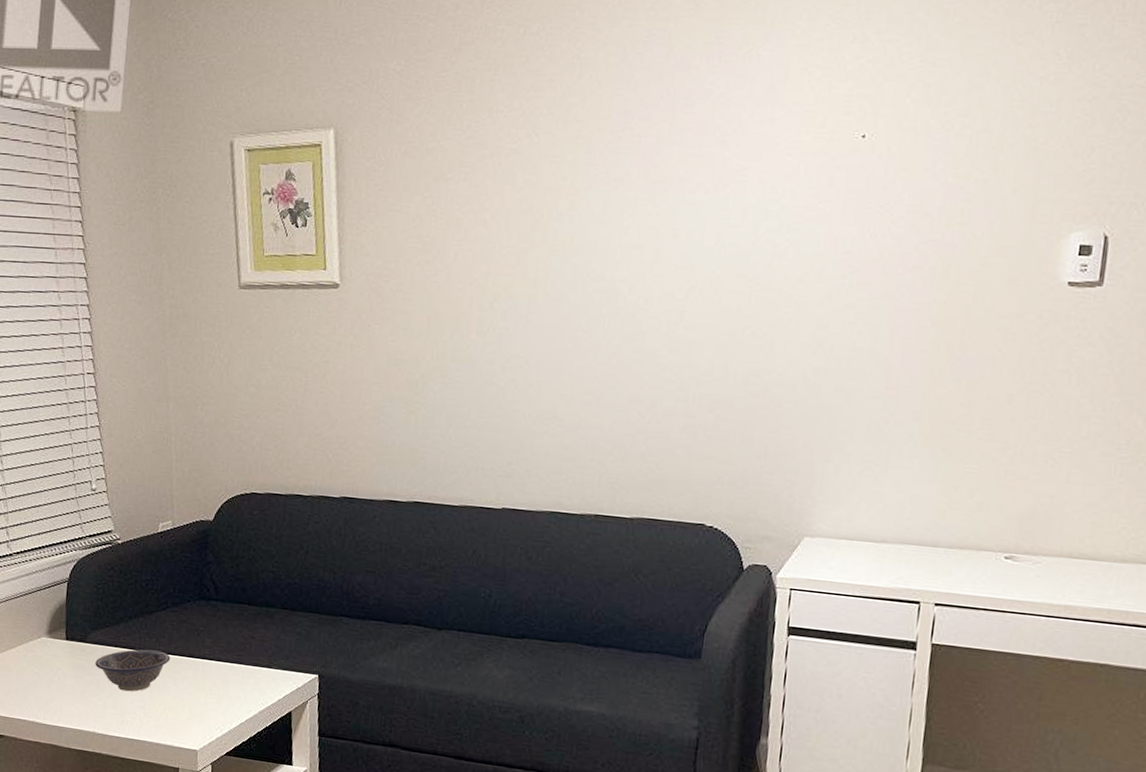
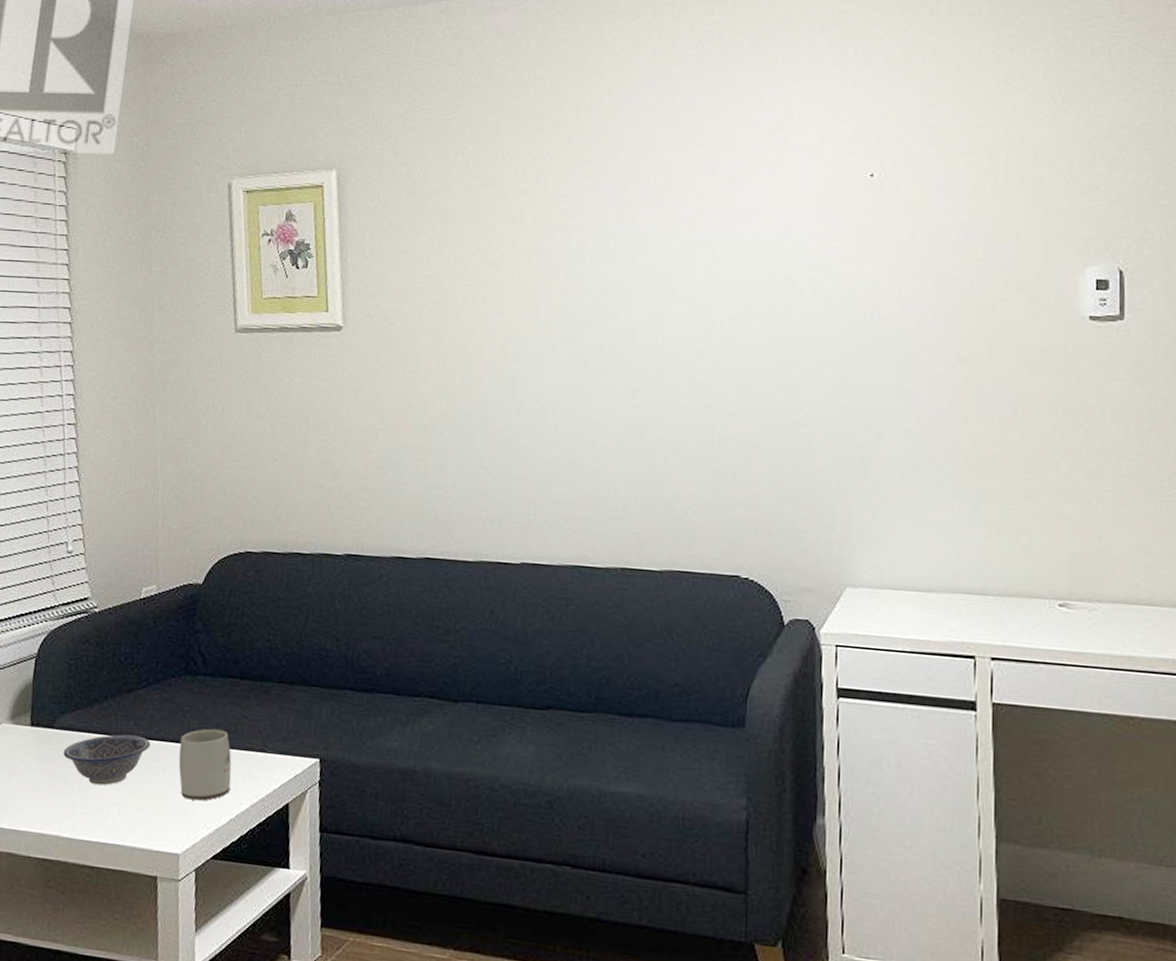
mug: none [195,646,242,707] -> present [178,728,232,801]

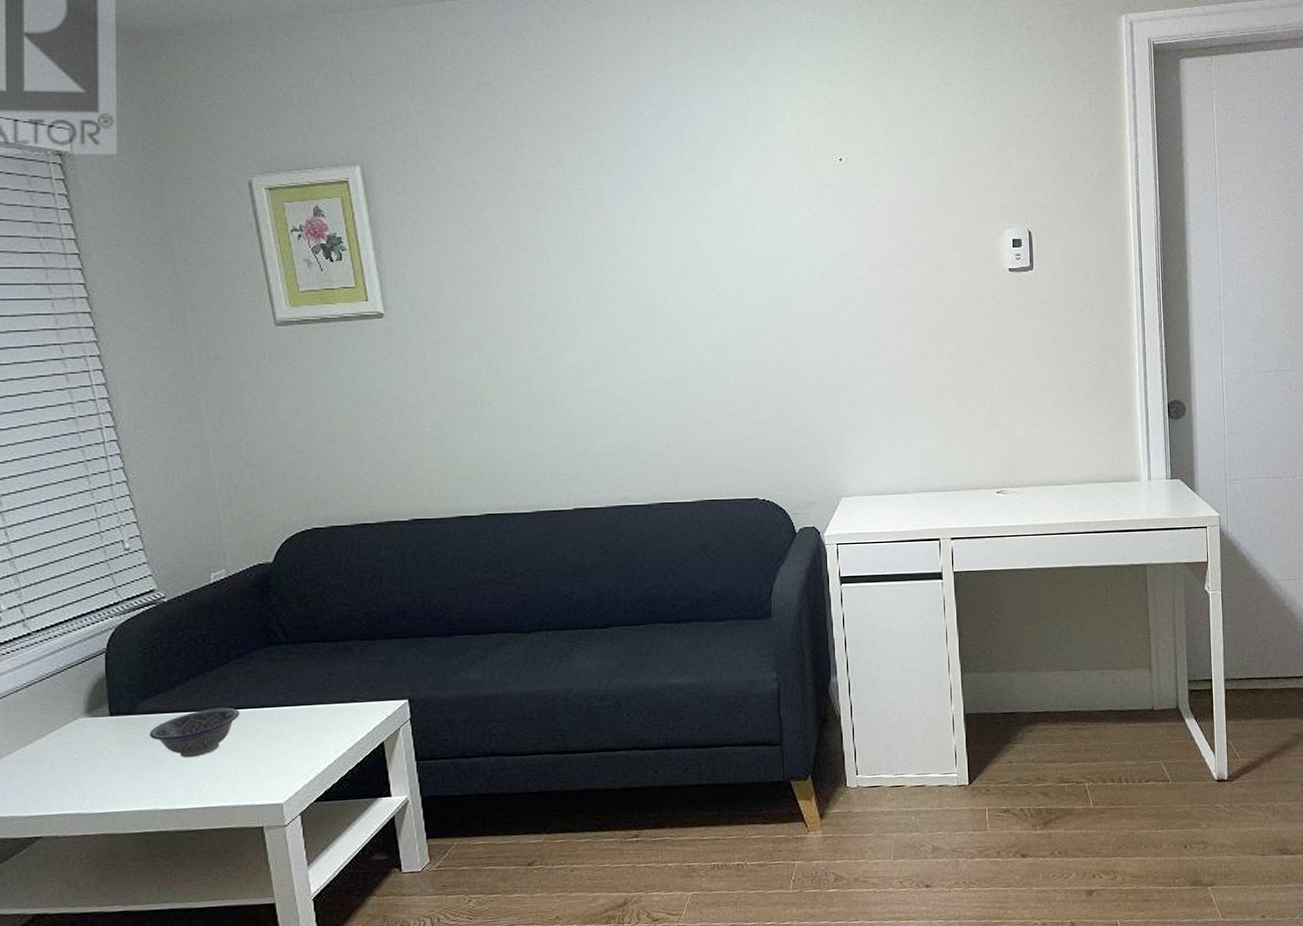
mug: present [178,728,232,801] -> none [269,689,326,755]

